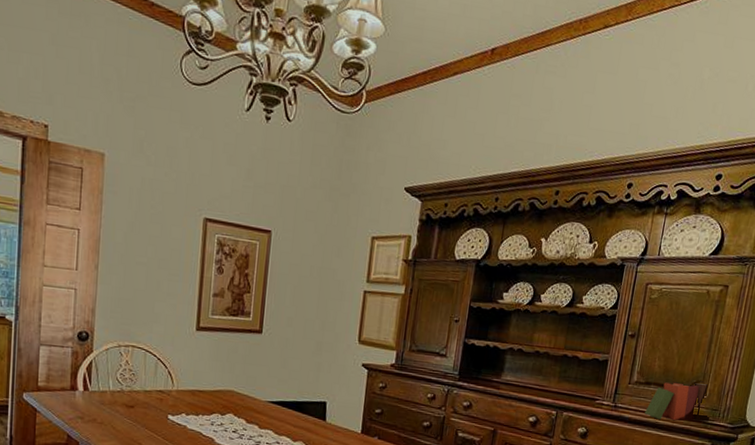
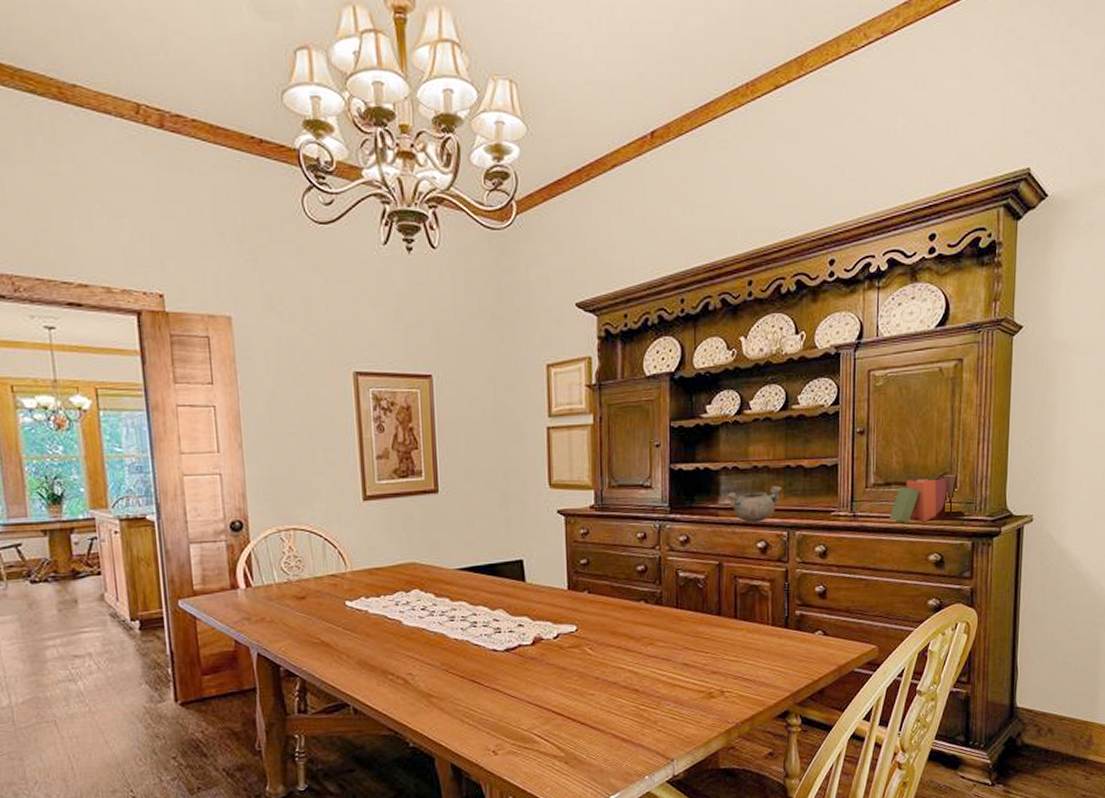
decorative bowl: none [509,370,558,400] -> present [727,485,782,522]

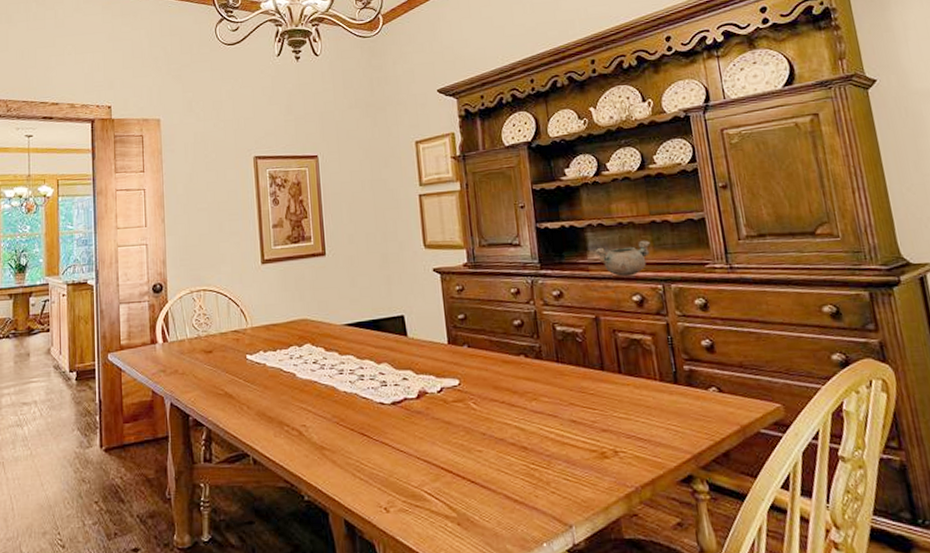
books: present [889,472,964,524] -> none [769,222,854,275]

